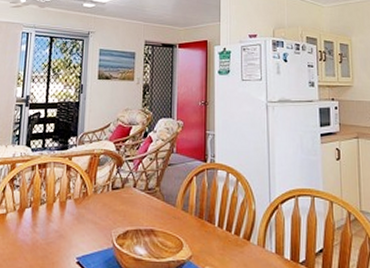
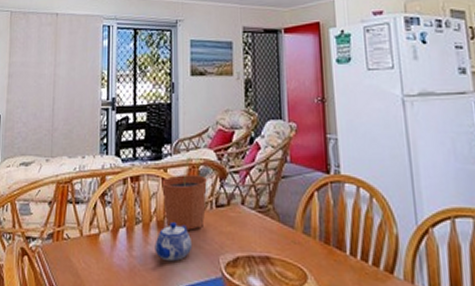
teapot: none [56,203,90,236] -> present [155,222,193,262]
plant pot: none [66,147,106,209] -> present [162,157,207,230]

